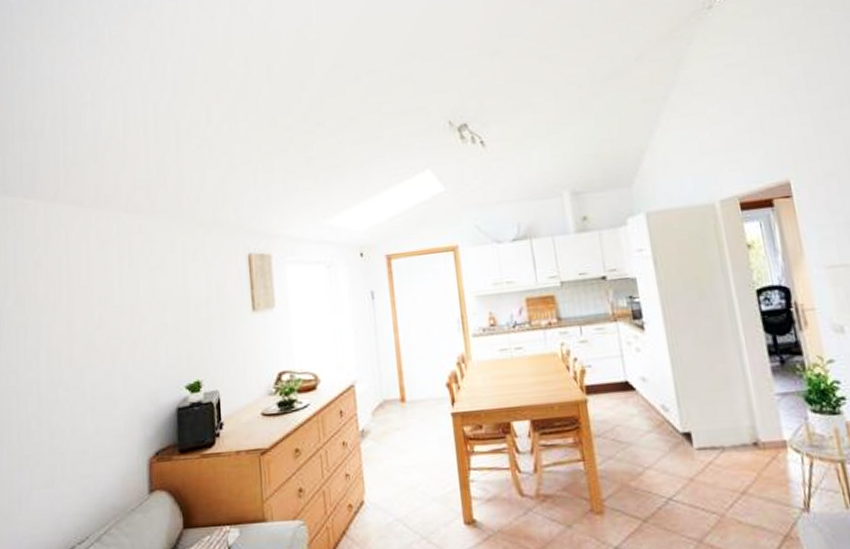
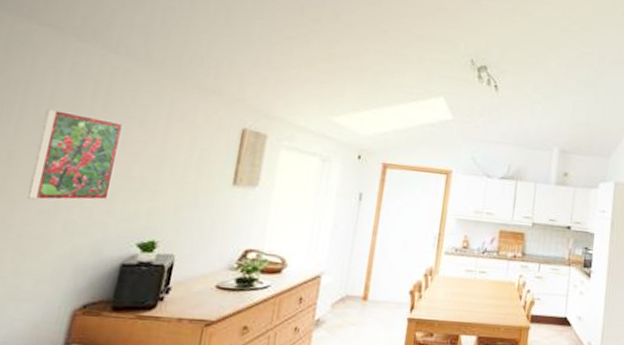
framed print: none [87,275,152,364] -> present [27,108,124,201]

